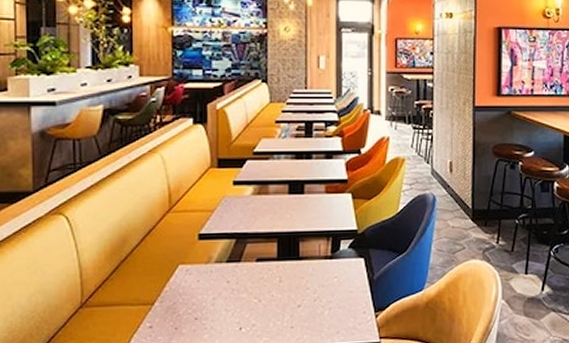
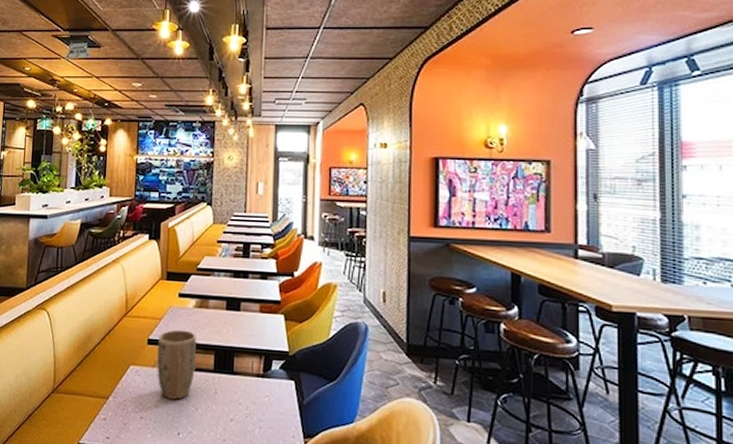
plant pot: none [211,220,256,295] -> present [157,329,196,400]

